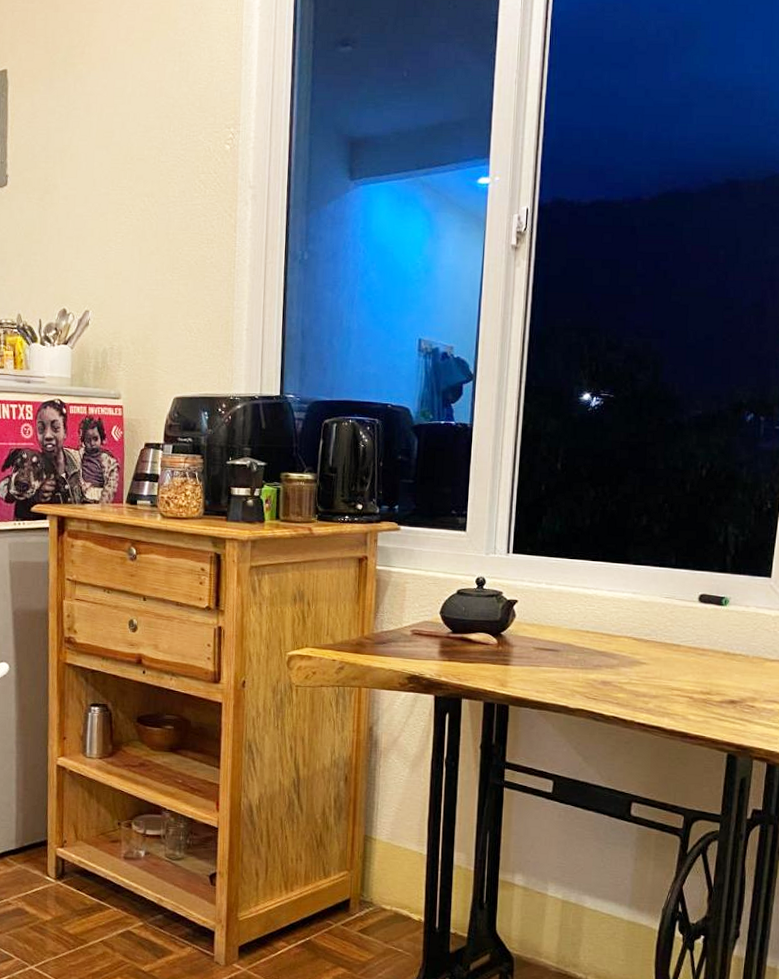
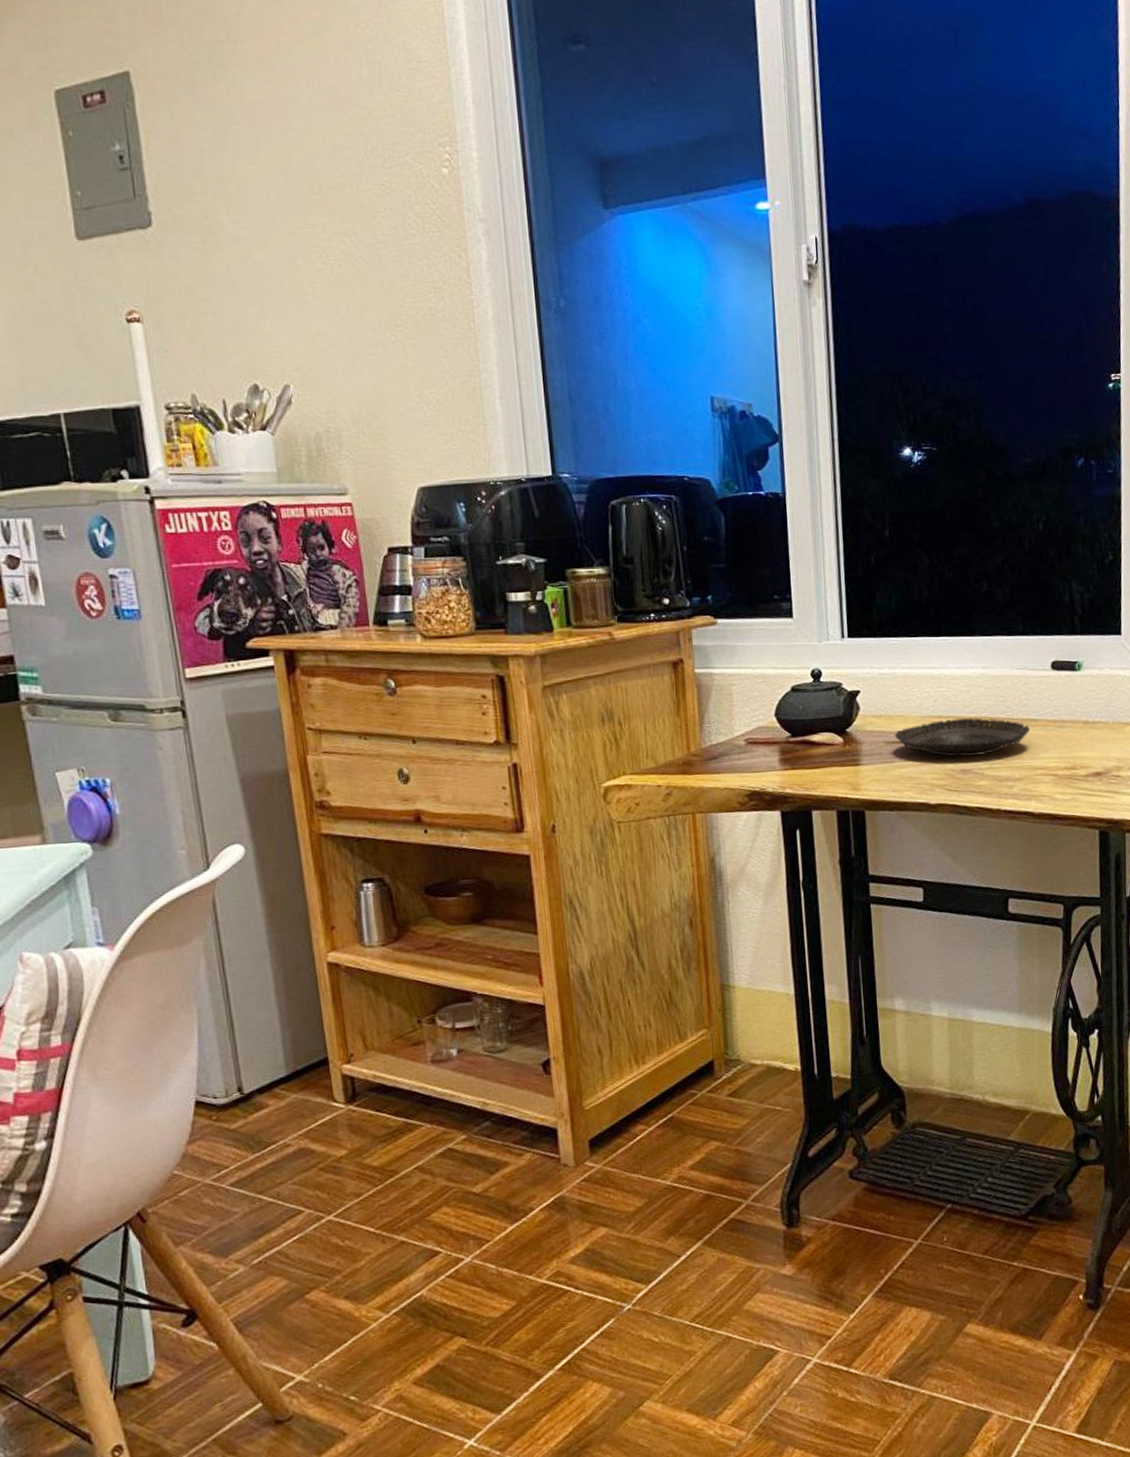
tart tin: none [544,635,671,671] -> present [894,717,1030,757]

